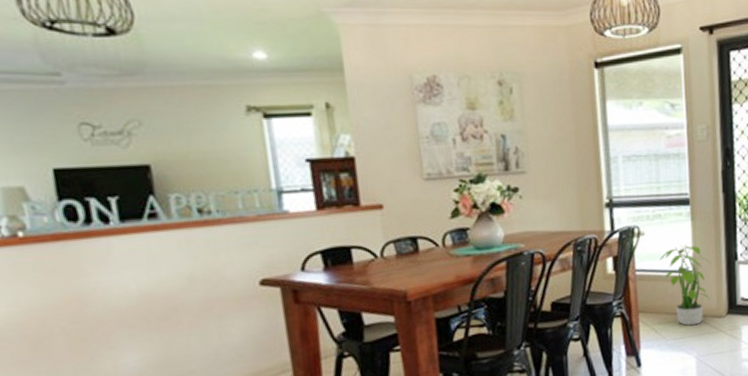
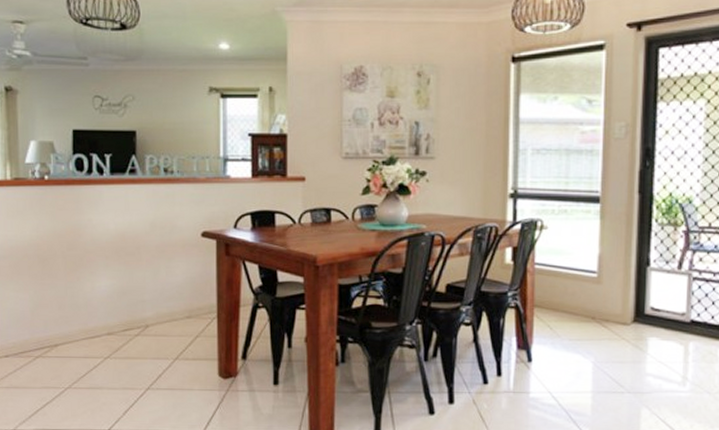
potted plant: present [660,244,712,326] -> none [562,243,620,329]

